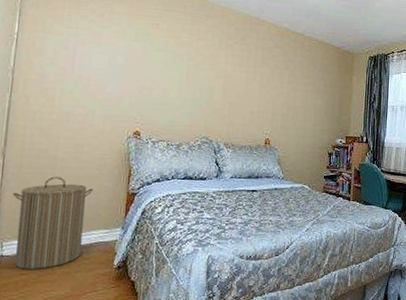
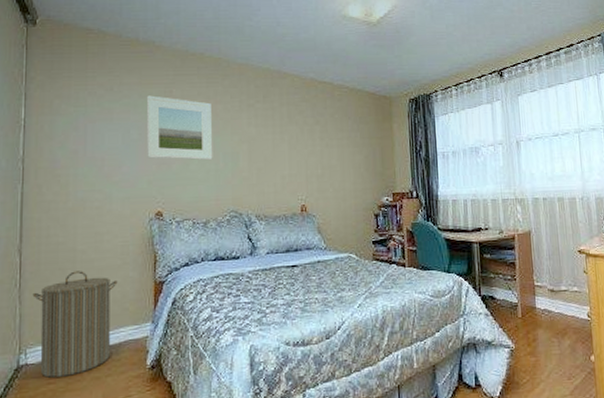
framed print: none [131,25,194,90] -> present [146,95,213,160]

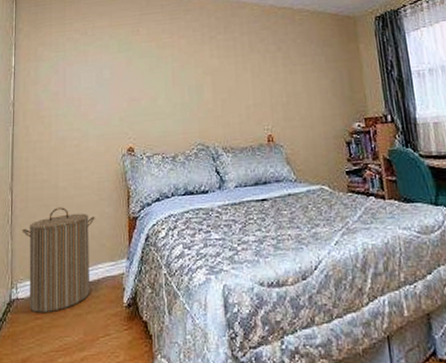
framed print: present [146,95,213,160] -> none [116,36,179,96]

